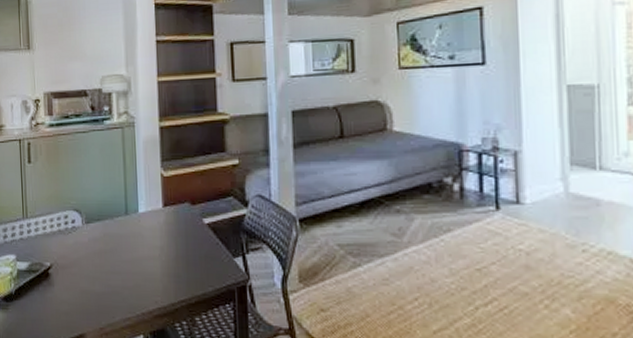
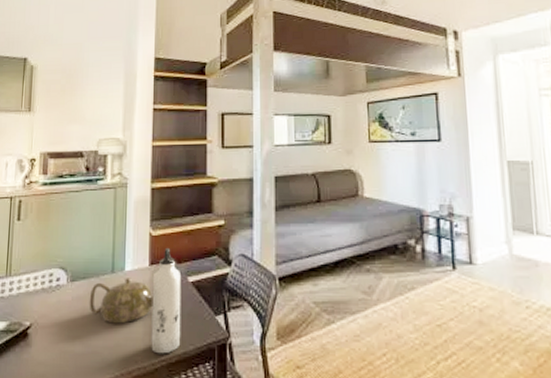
teapot: none [105,220,169,265] -> present [89,278,153,324]
water bottle: none [167,190,200,295] -> present [151,249,182,354]

